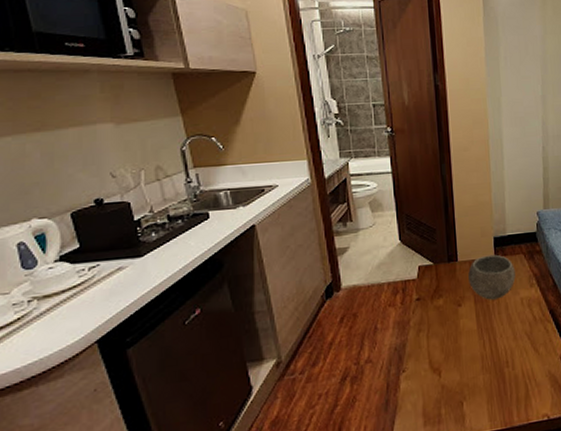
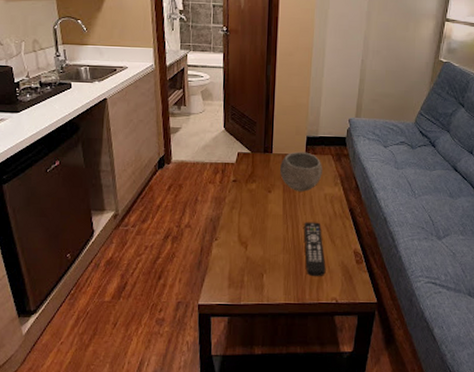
remote control: none [502,331,533,395] -> present [304,222,326,277]

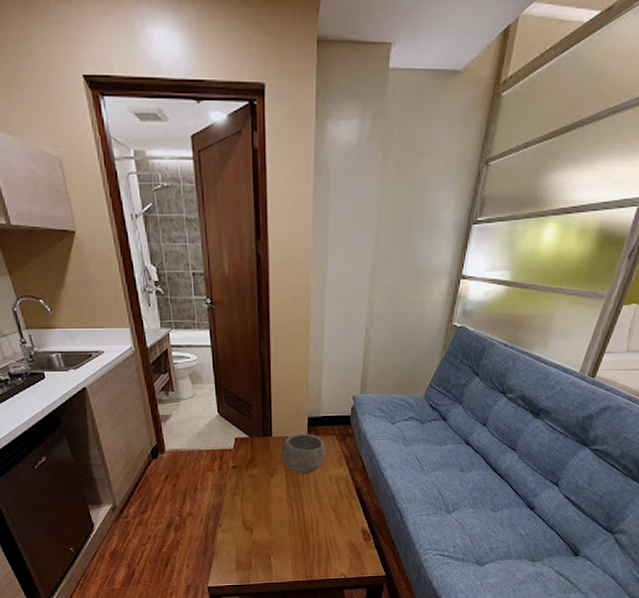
remote control: present [304,222,326,277] -> none [309,503,334,556]

